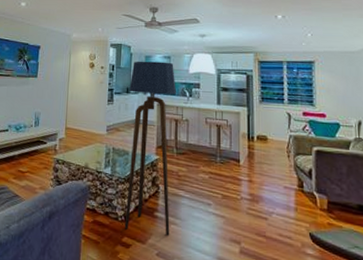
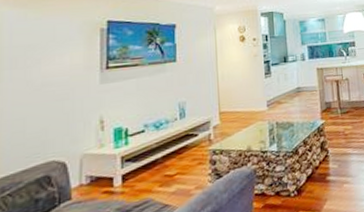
floor lamp: present [124,61,176,236] -> none [286,24,343,203]

